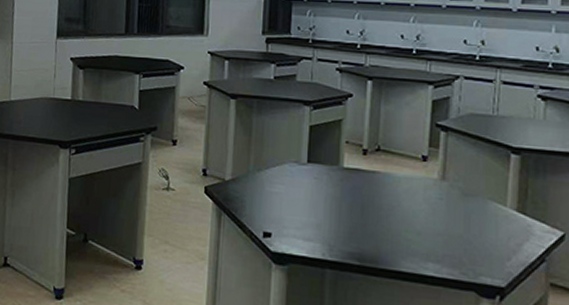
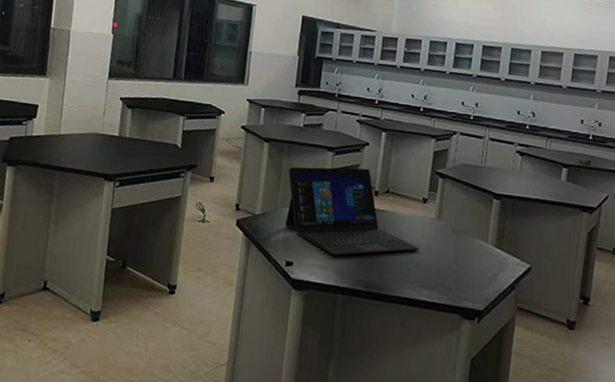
laptop: none [259,123,421,225] -> present [285,167,419,256]

